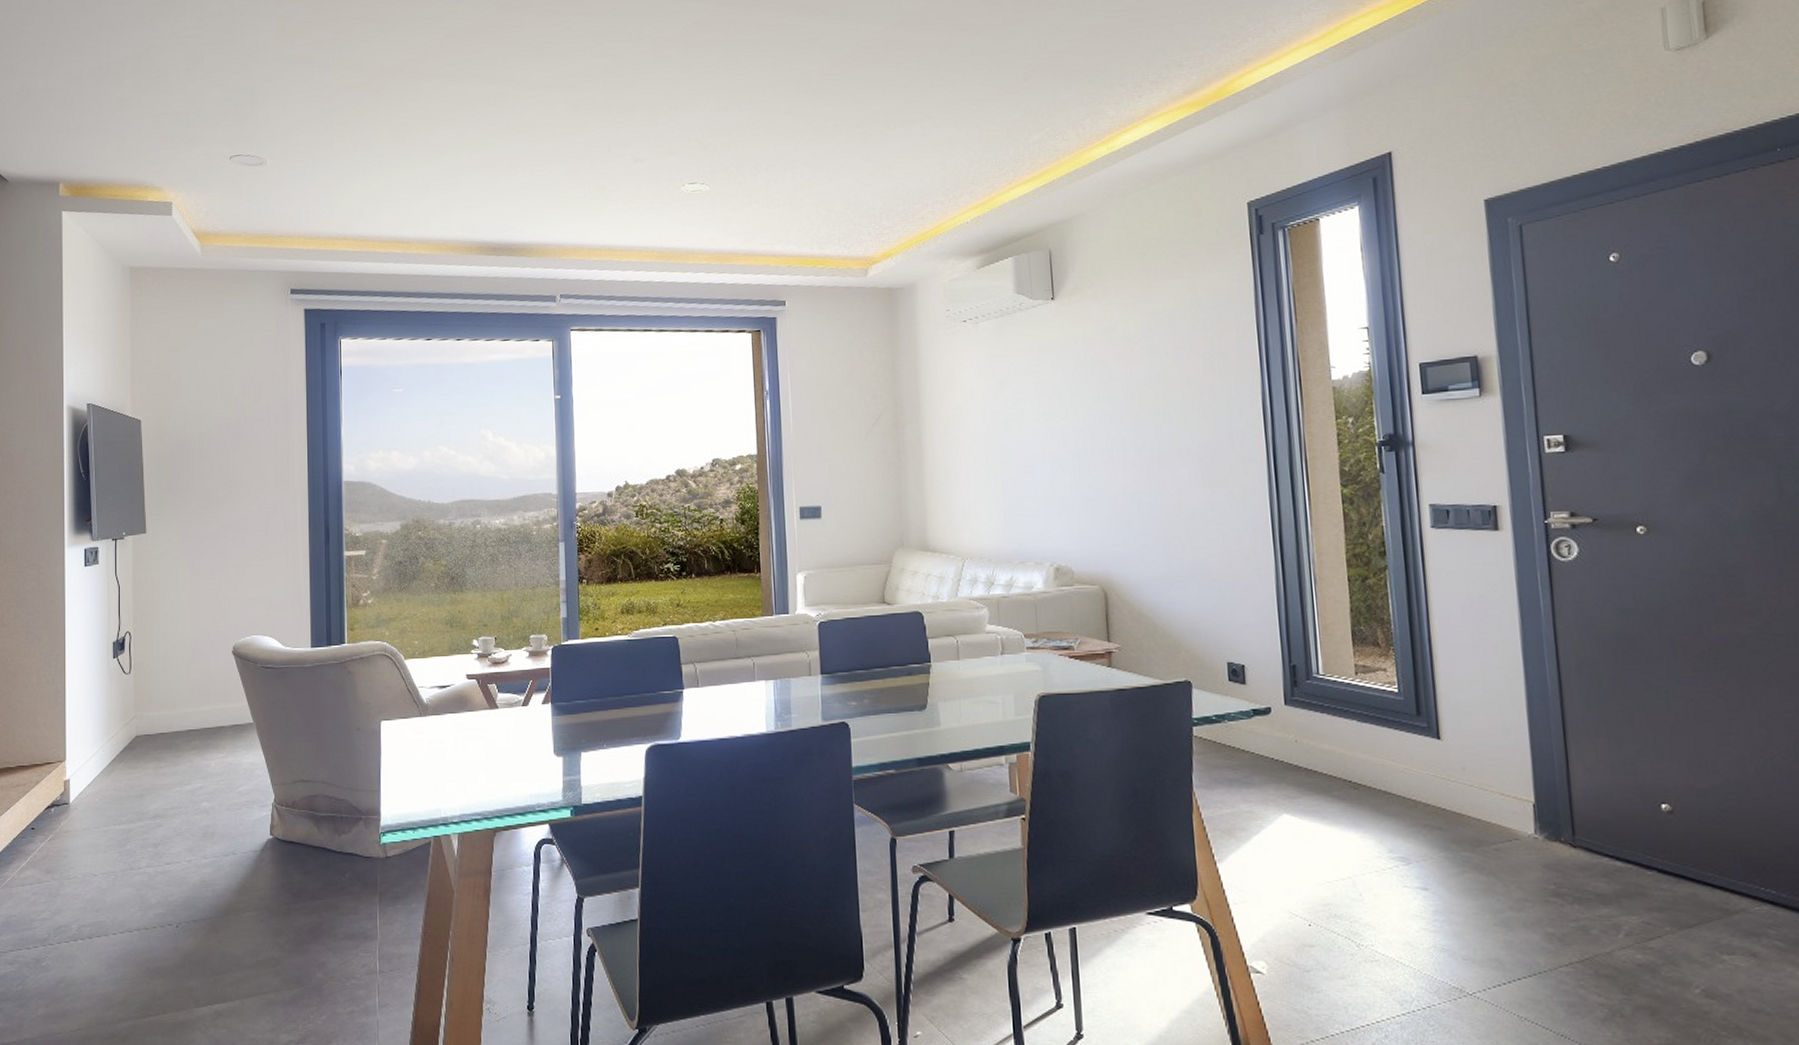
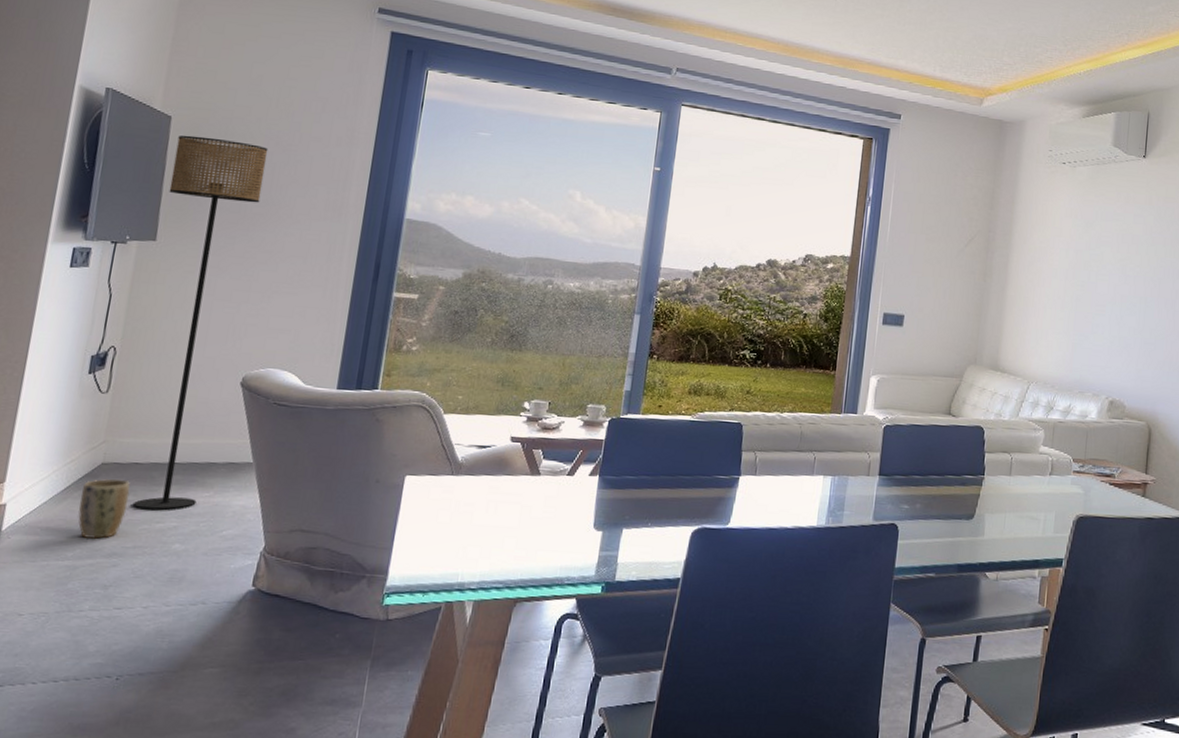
plant pot: none [124,748,161,805] -> present [77,479,130,540]
floor lamp: none [149,433,222,774] -> present [133,135,269,510]

